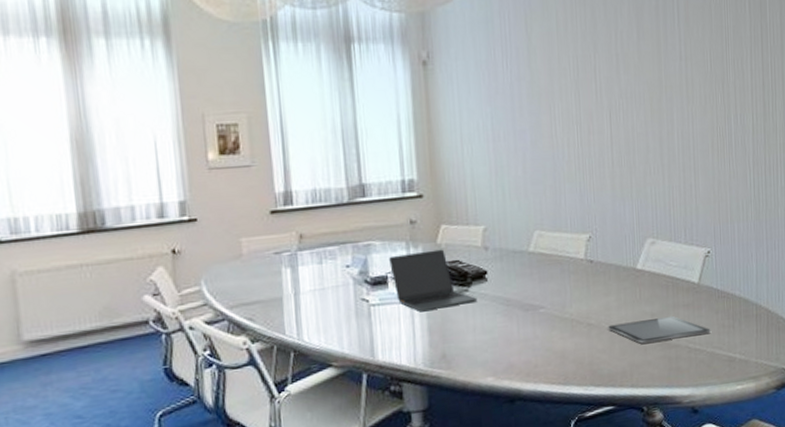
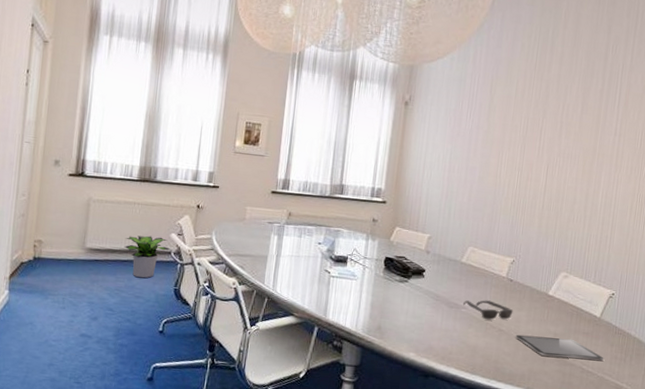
potted plant: none [79,303,148,367] -> present [125,235,171,280]
laptop: present [389,249,478,312] -> none [351,242,414,292]
glasses: none [540,291,600,316] -> present [463,300,514,320]

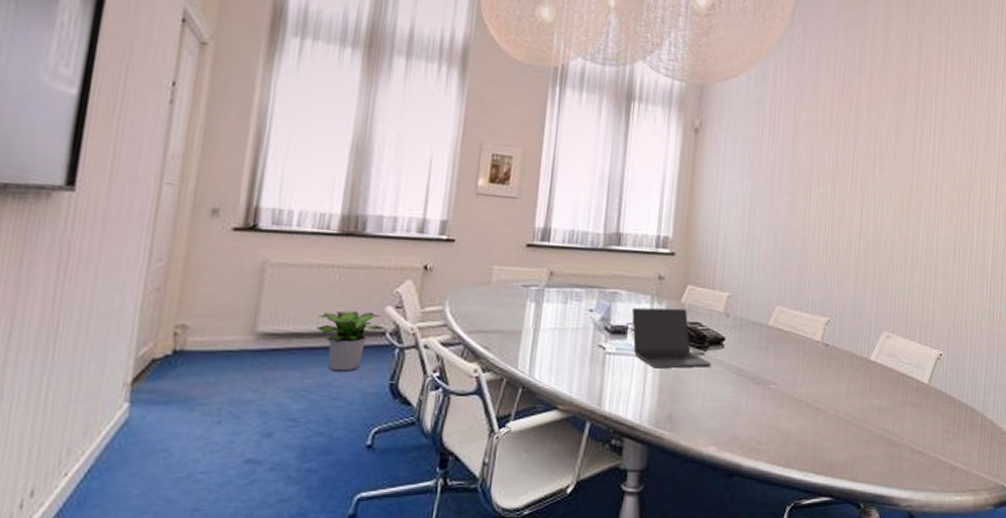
laptop: none [351,242,414,292] -> present [632,307,712,369]
glasses: present [463,300,514,320] -> none [772,372,831,397]
tablet: present [516,334,604,361] -> none [835,412,935,438]

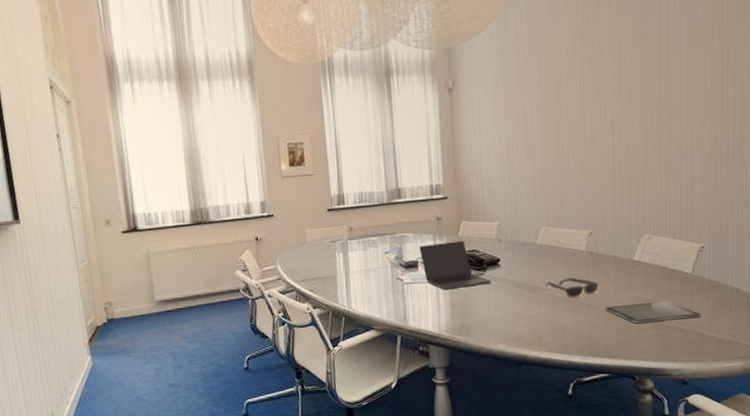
potted plant: present [317,311,386,373] -> none [192,276,239,322]
glasses: none [772,372,831,397] -> present [545,277,599,298]
tablet: none [835,412,935,438] -> present [605,301,702,323]

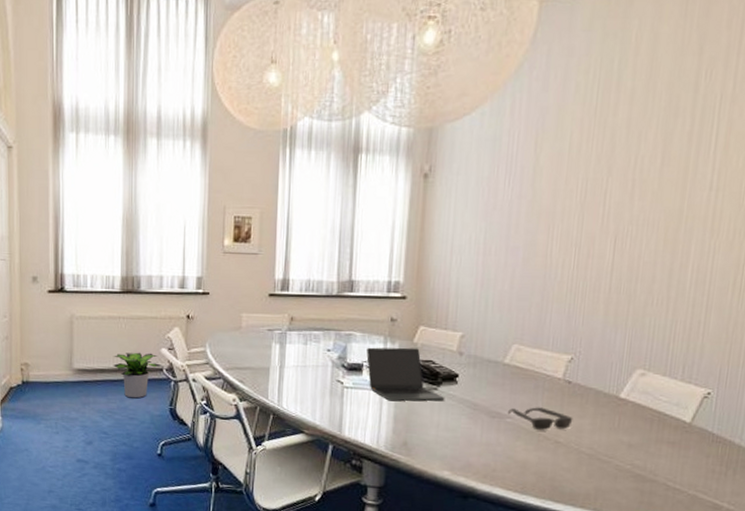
potted plant: none [192,276,239,322] -> present [113,352,162,400]
tablet: present [605,301,702,323] -> none [577,446,697,476]

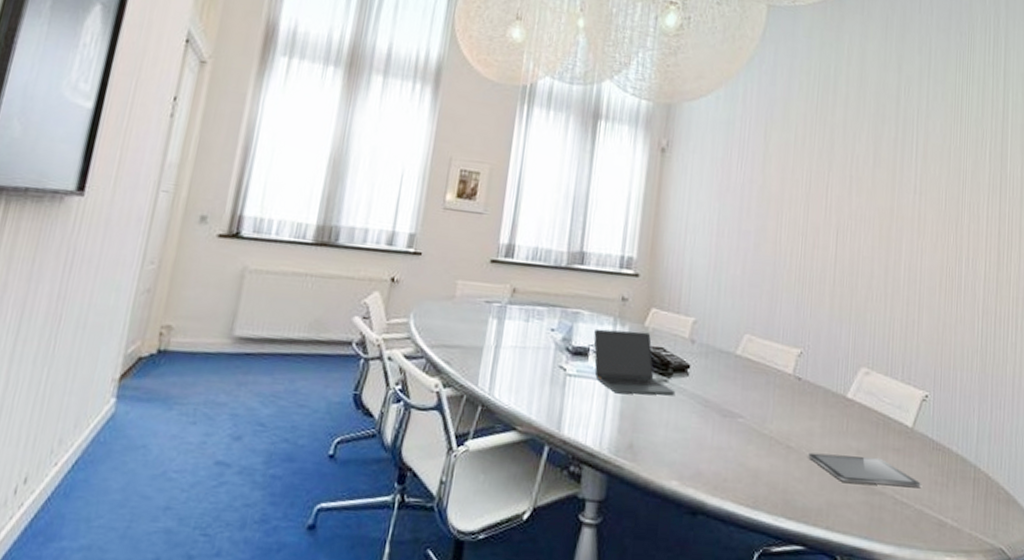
potted plant: present [113,352,162,400] -> none [288,319,352,381]
glasses: present [508,407,573,431] -> none [740,405,804,433]
tablet: none [577,446,697,476] -> present [808,452,921,488]

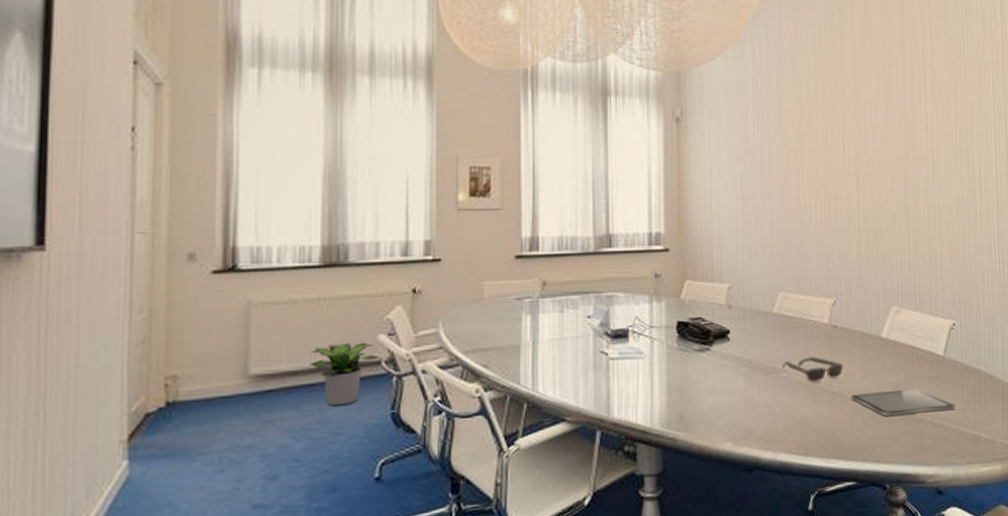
potted plant: none [288,319,352,381] -> present [310,342,380,408]
laptop: present [594,328,676,395] -> none [631,305,719,369]
glasses: none [740,405,804,433] -> present [782,356,844,383]

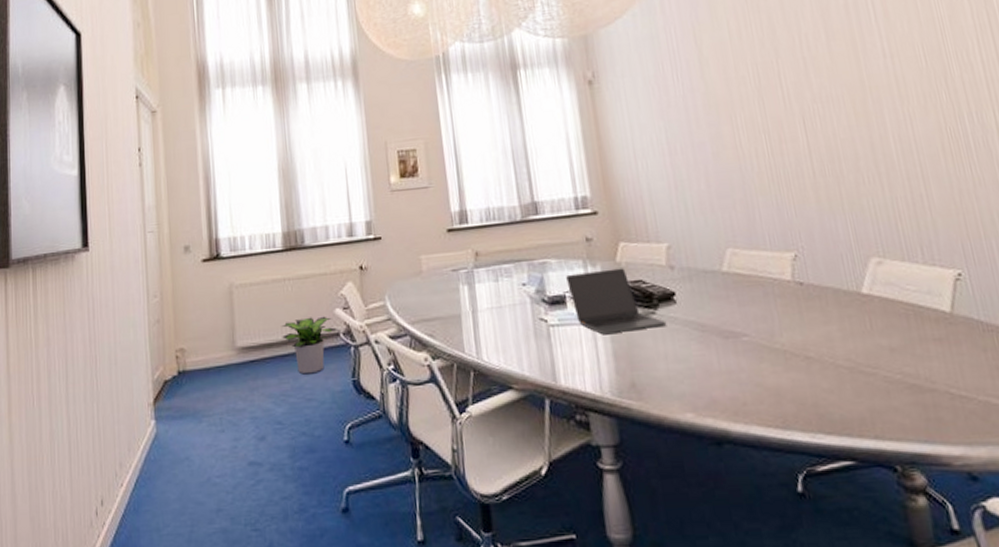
laptop: none [631,305,719,369] -> present [566,268,667,335]
glasses: present [782,356,844,383] -> none [741,317,819,347]
tablet: present [851,388,956,416] -> none [833,352,980,385]

